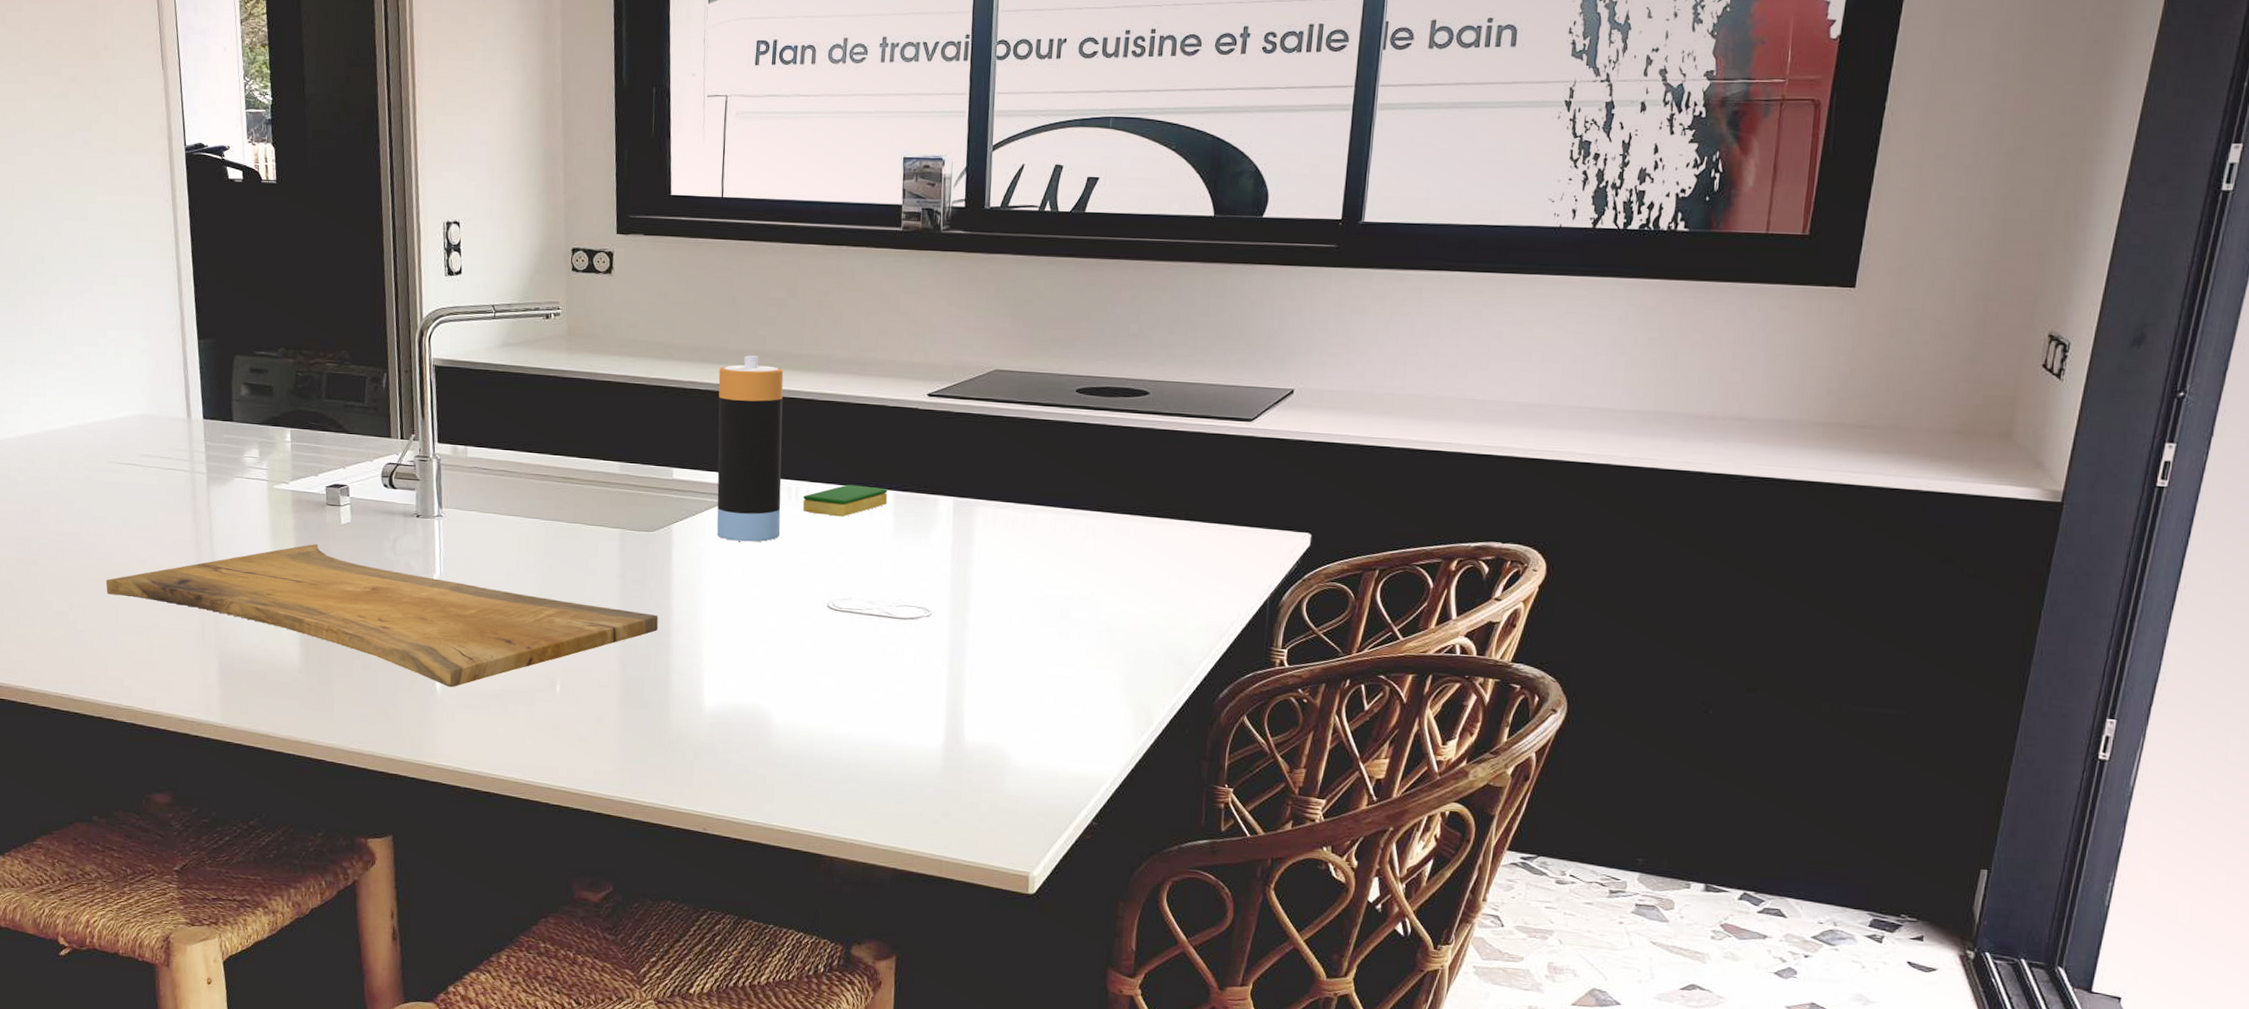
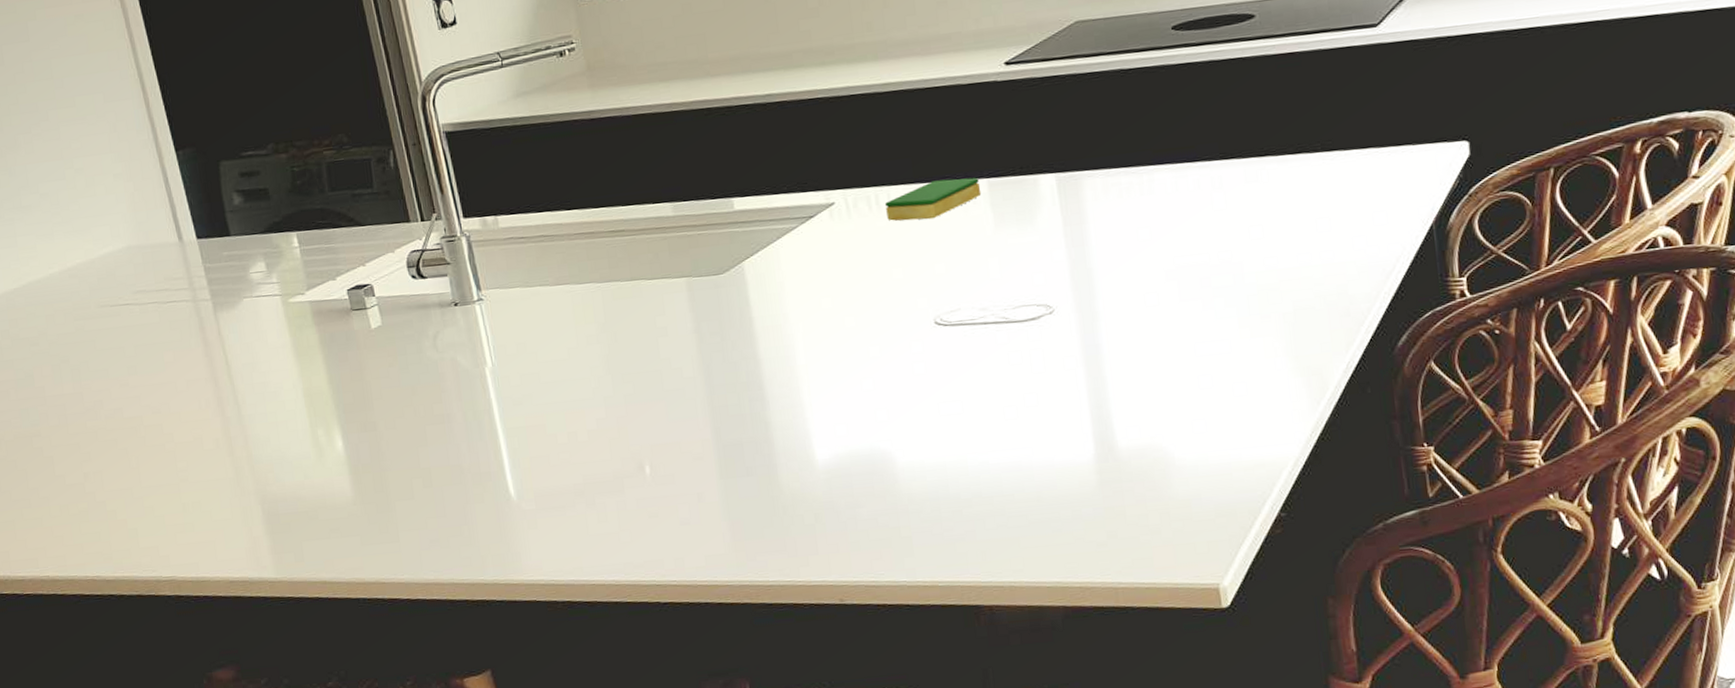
cutting board: present [105,544,659,688] -> none [119,357,749,491]
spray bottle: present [717,355,784,542] -> none [764,55,867,268]

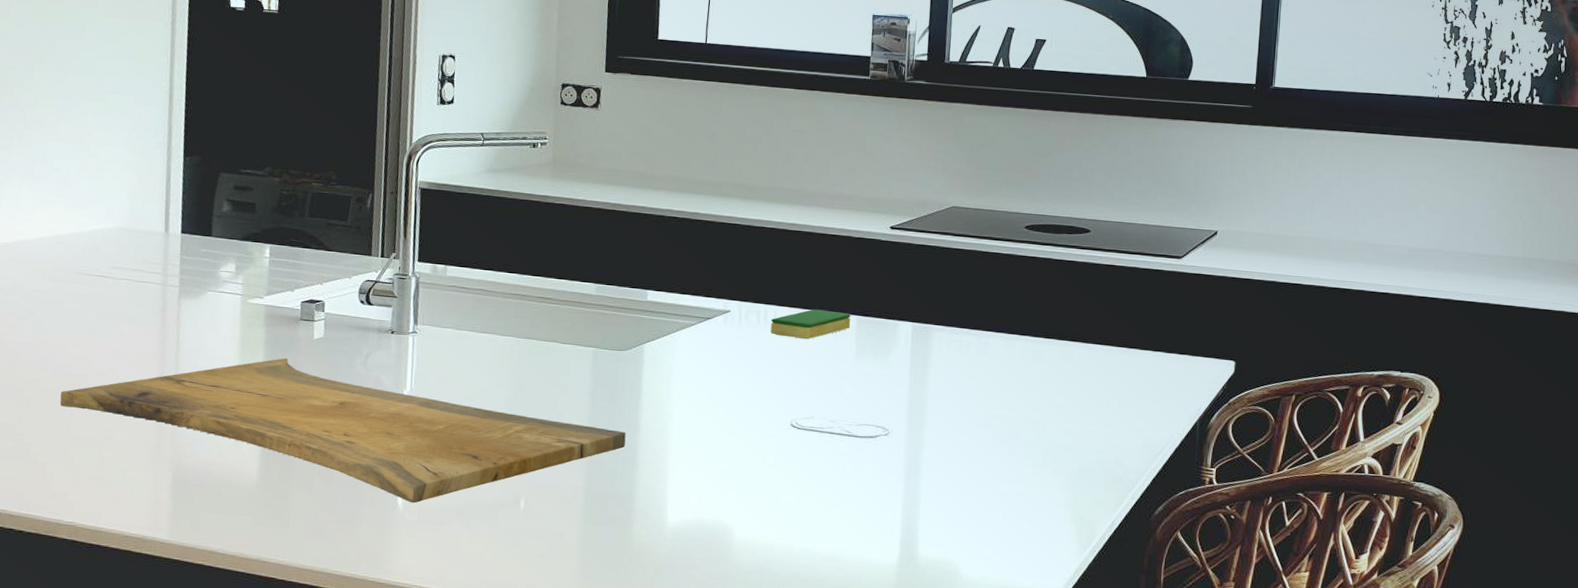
cutting board: none [119,357,749,491] -> present [59,358,626,504]

